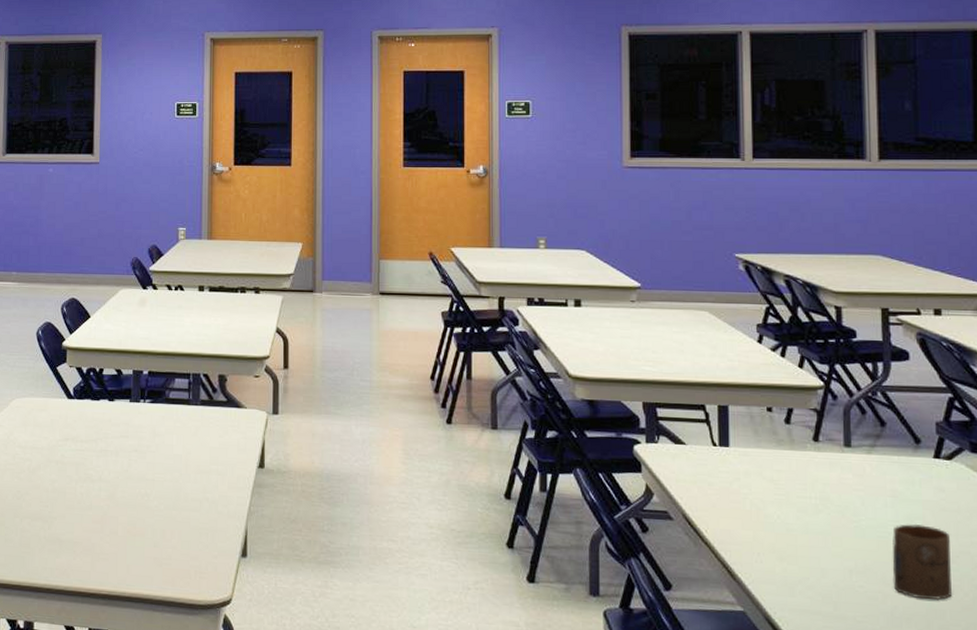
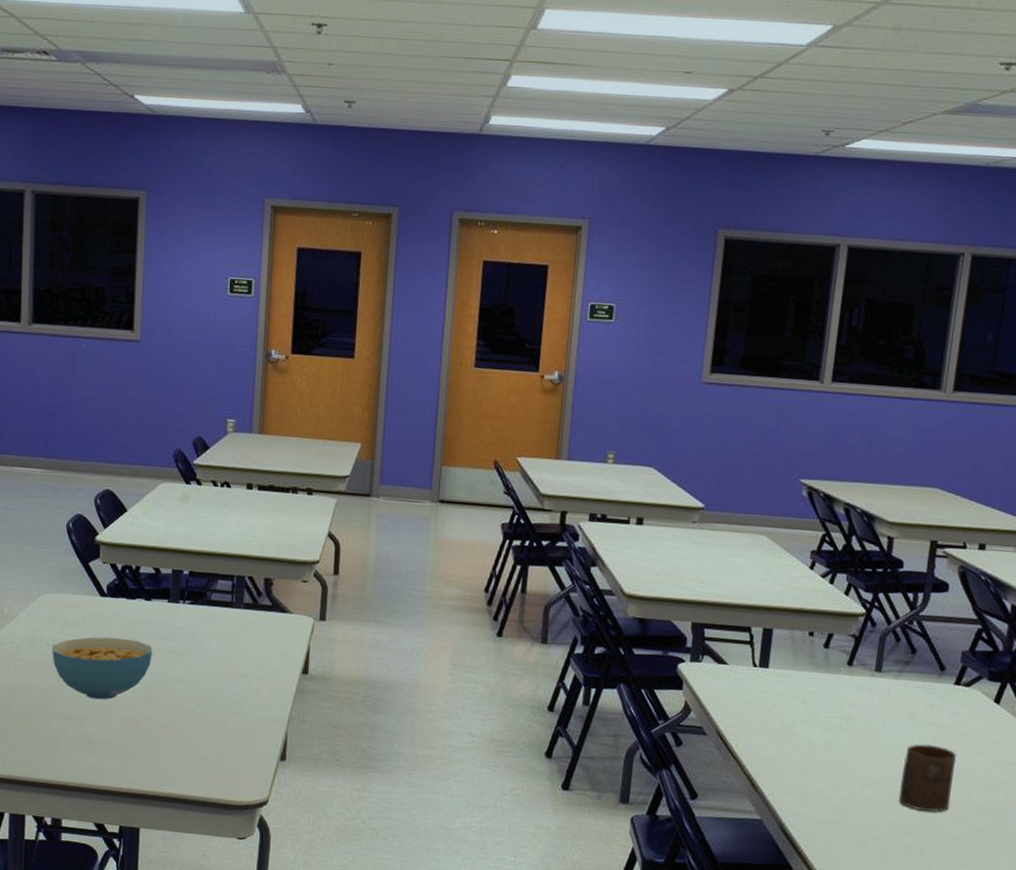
cereal bowl: none [24,438,116,500] -> present [52,637,153,700]

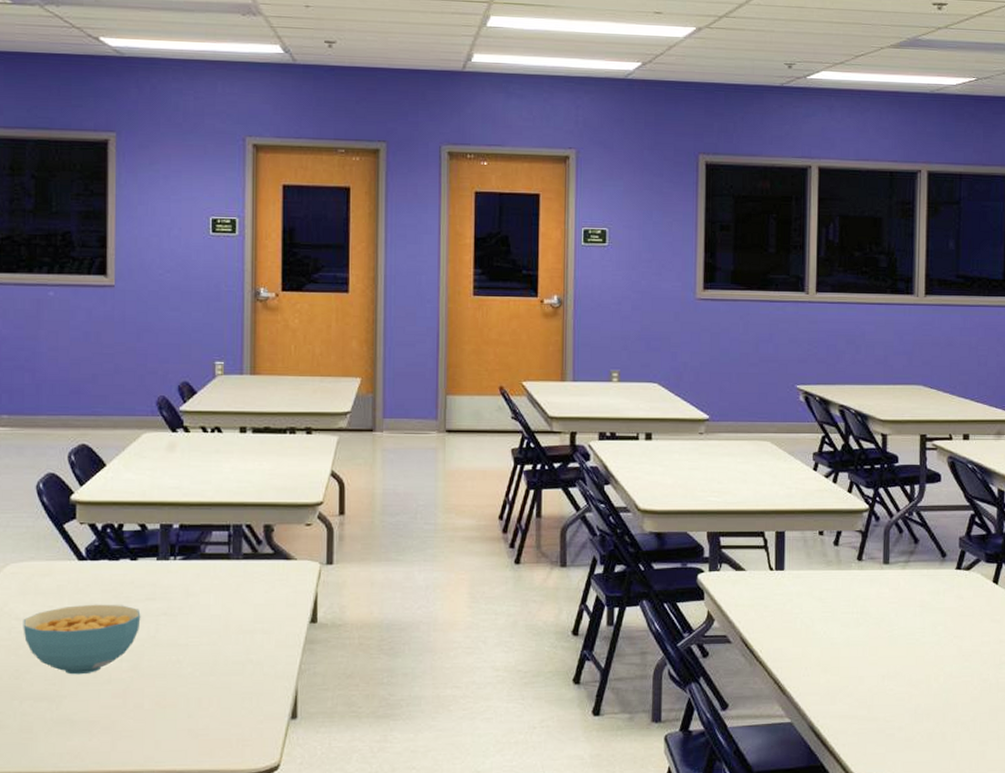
cup: present [898,743,957,813] -> none [917,629,966,696]

